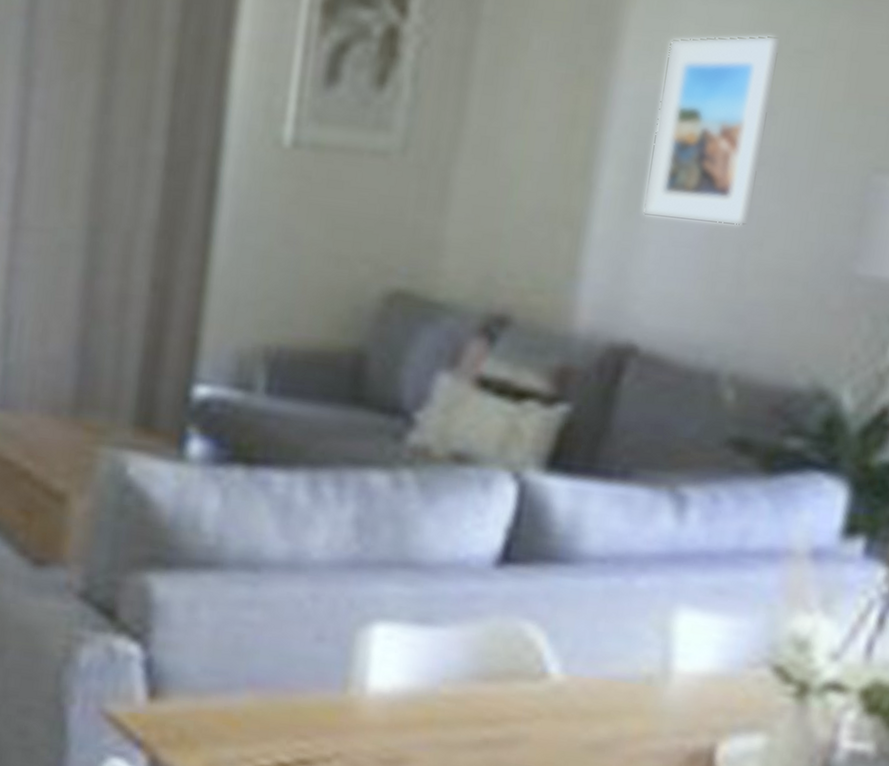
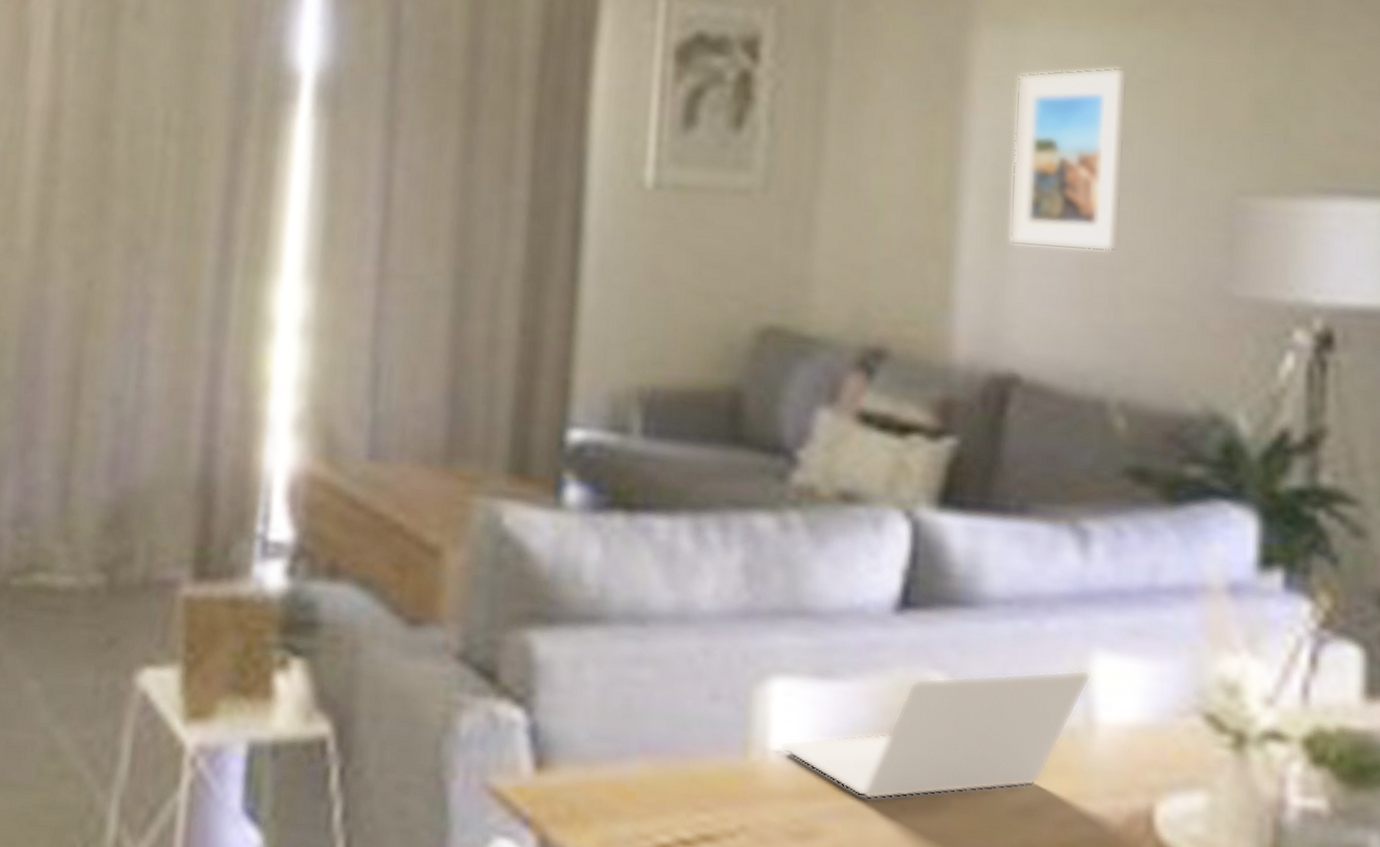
laptop: none [377,623,673,734] -> present [780,669,1092,800]

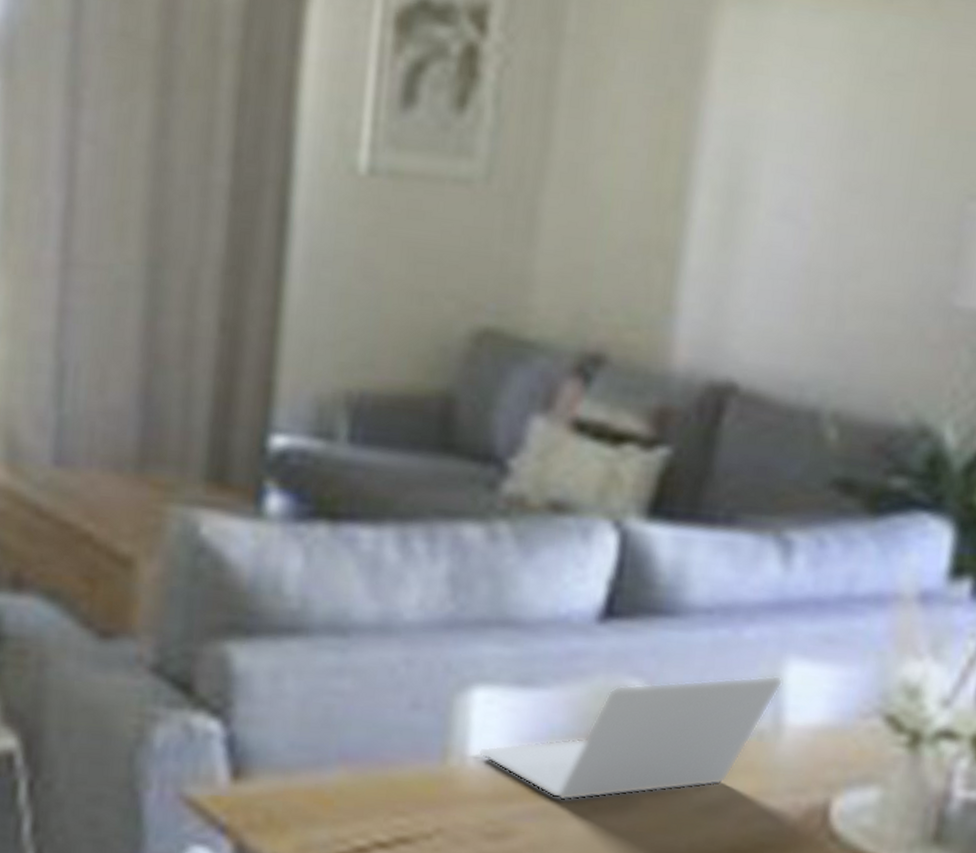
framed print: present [1008,66,1129,252] -> none [737,56,874,258]

